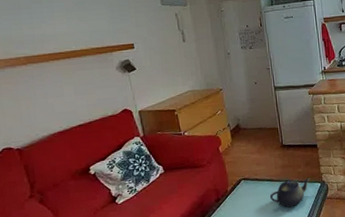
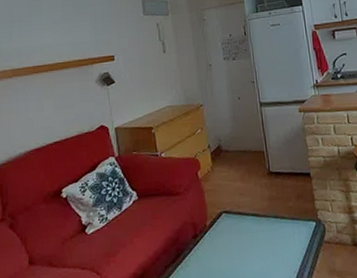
teapot: present [269,178,310,208] -> none [254,215,303,252]

